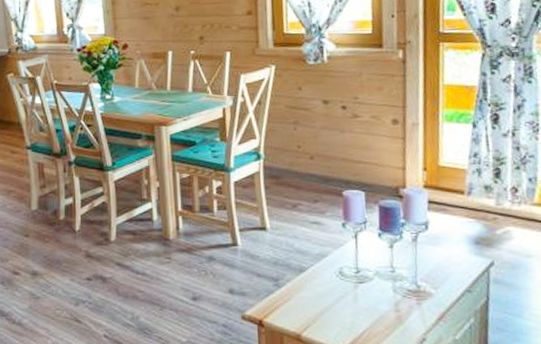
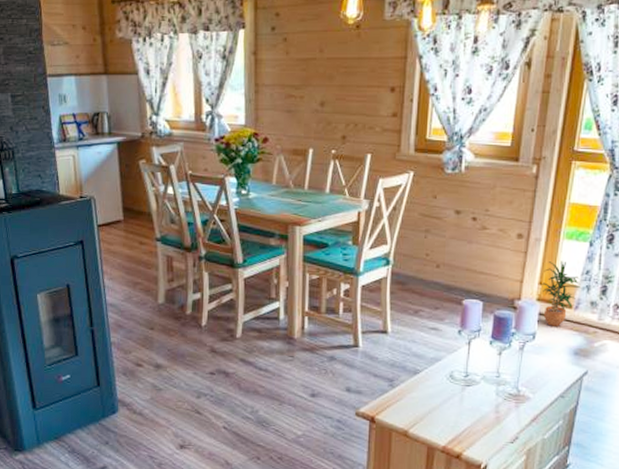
potted plant: none [425,144,472,214] -> present [540,260,582,326]

